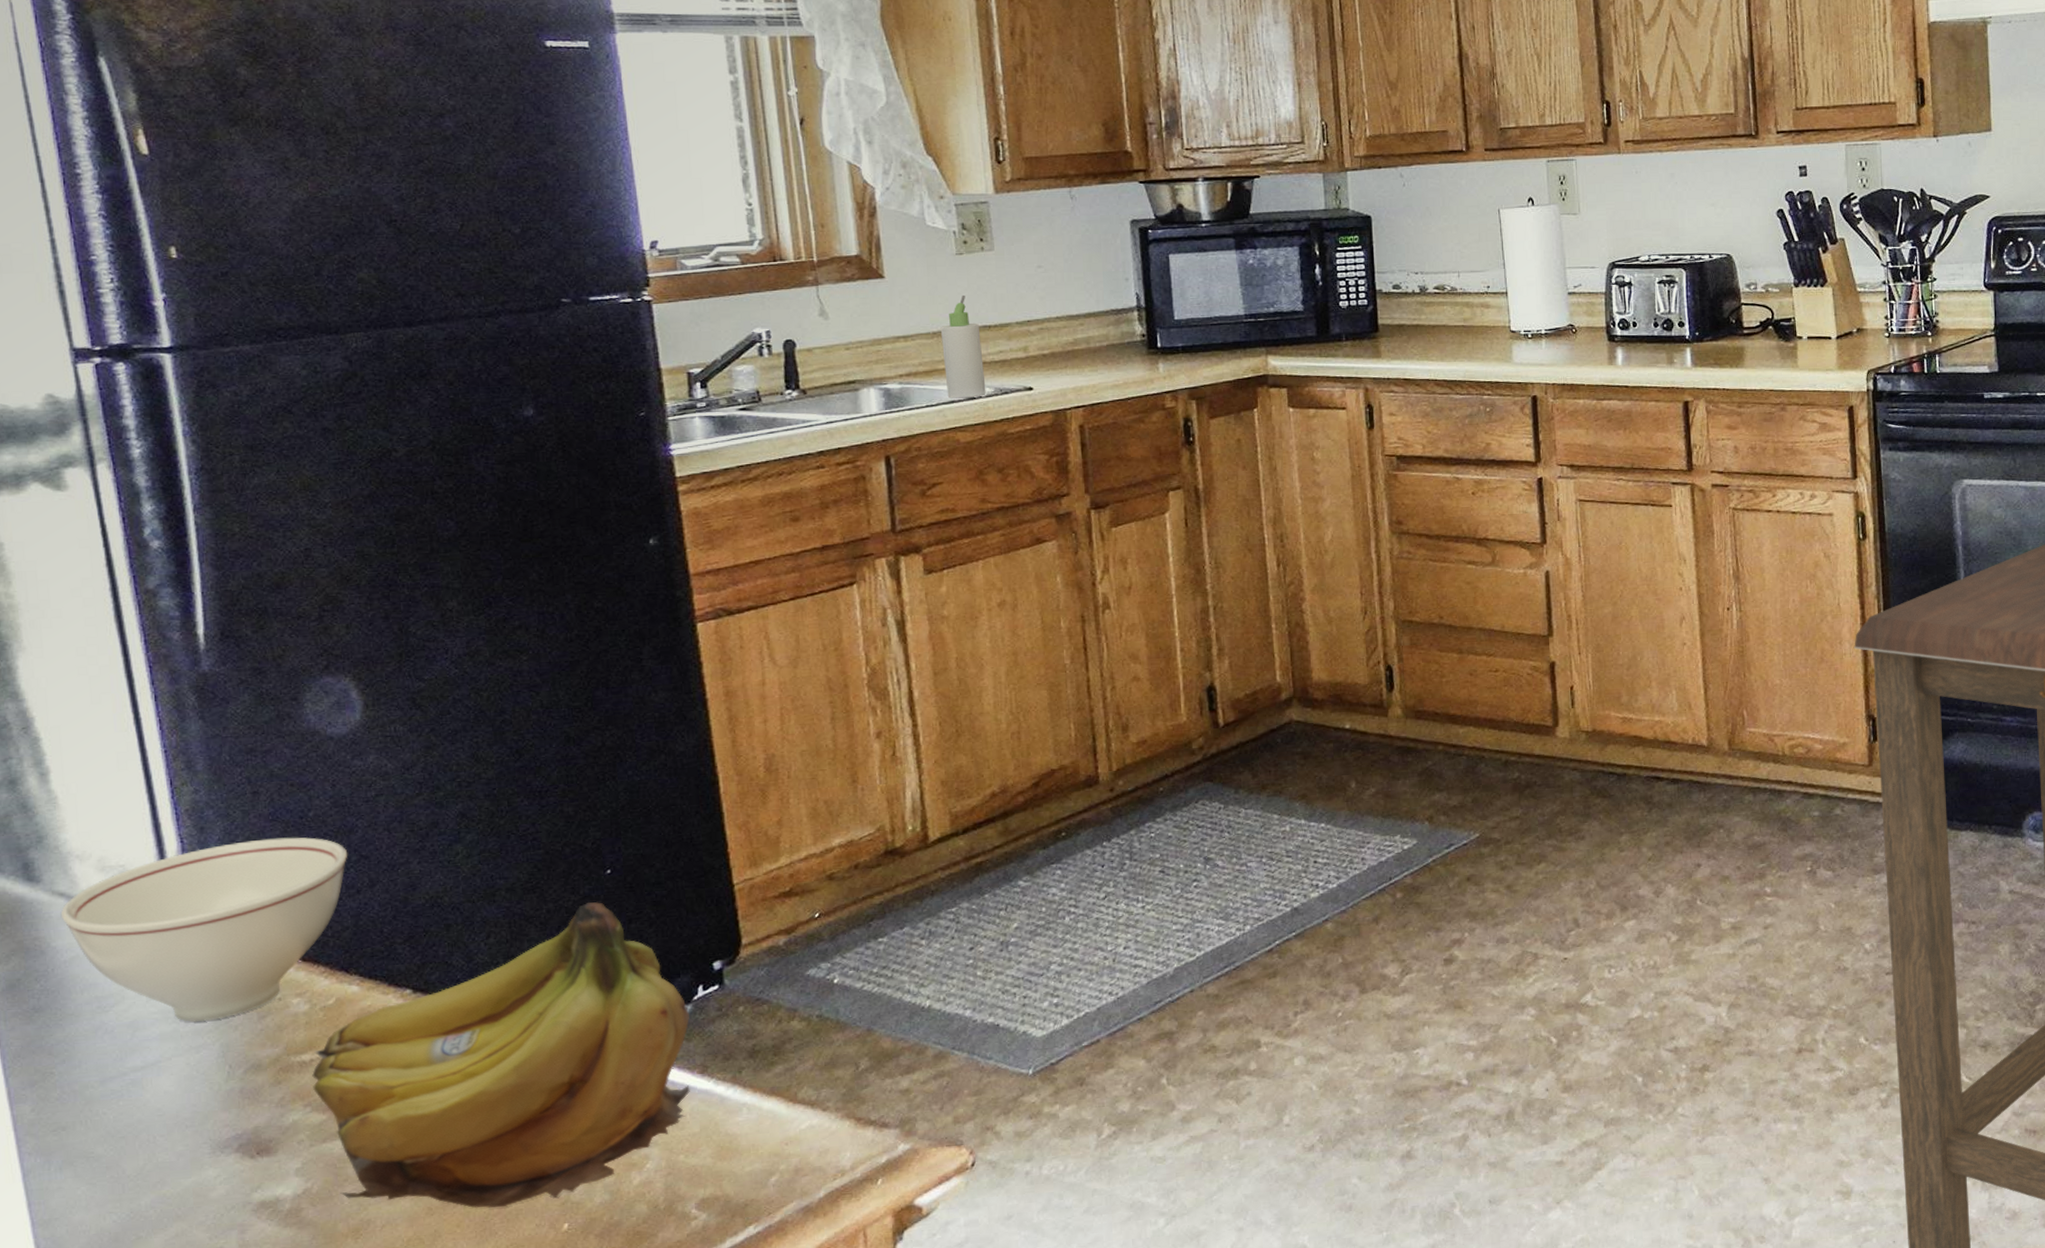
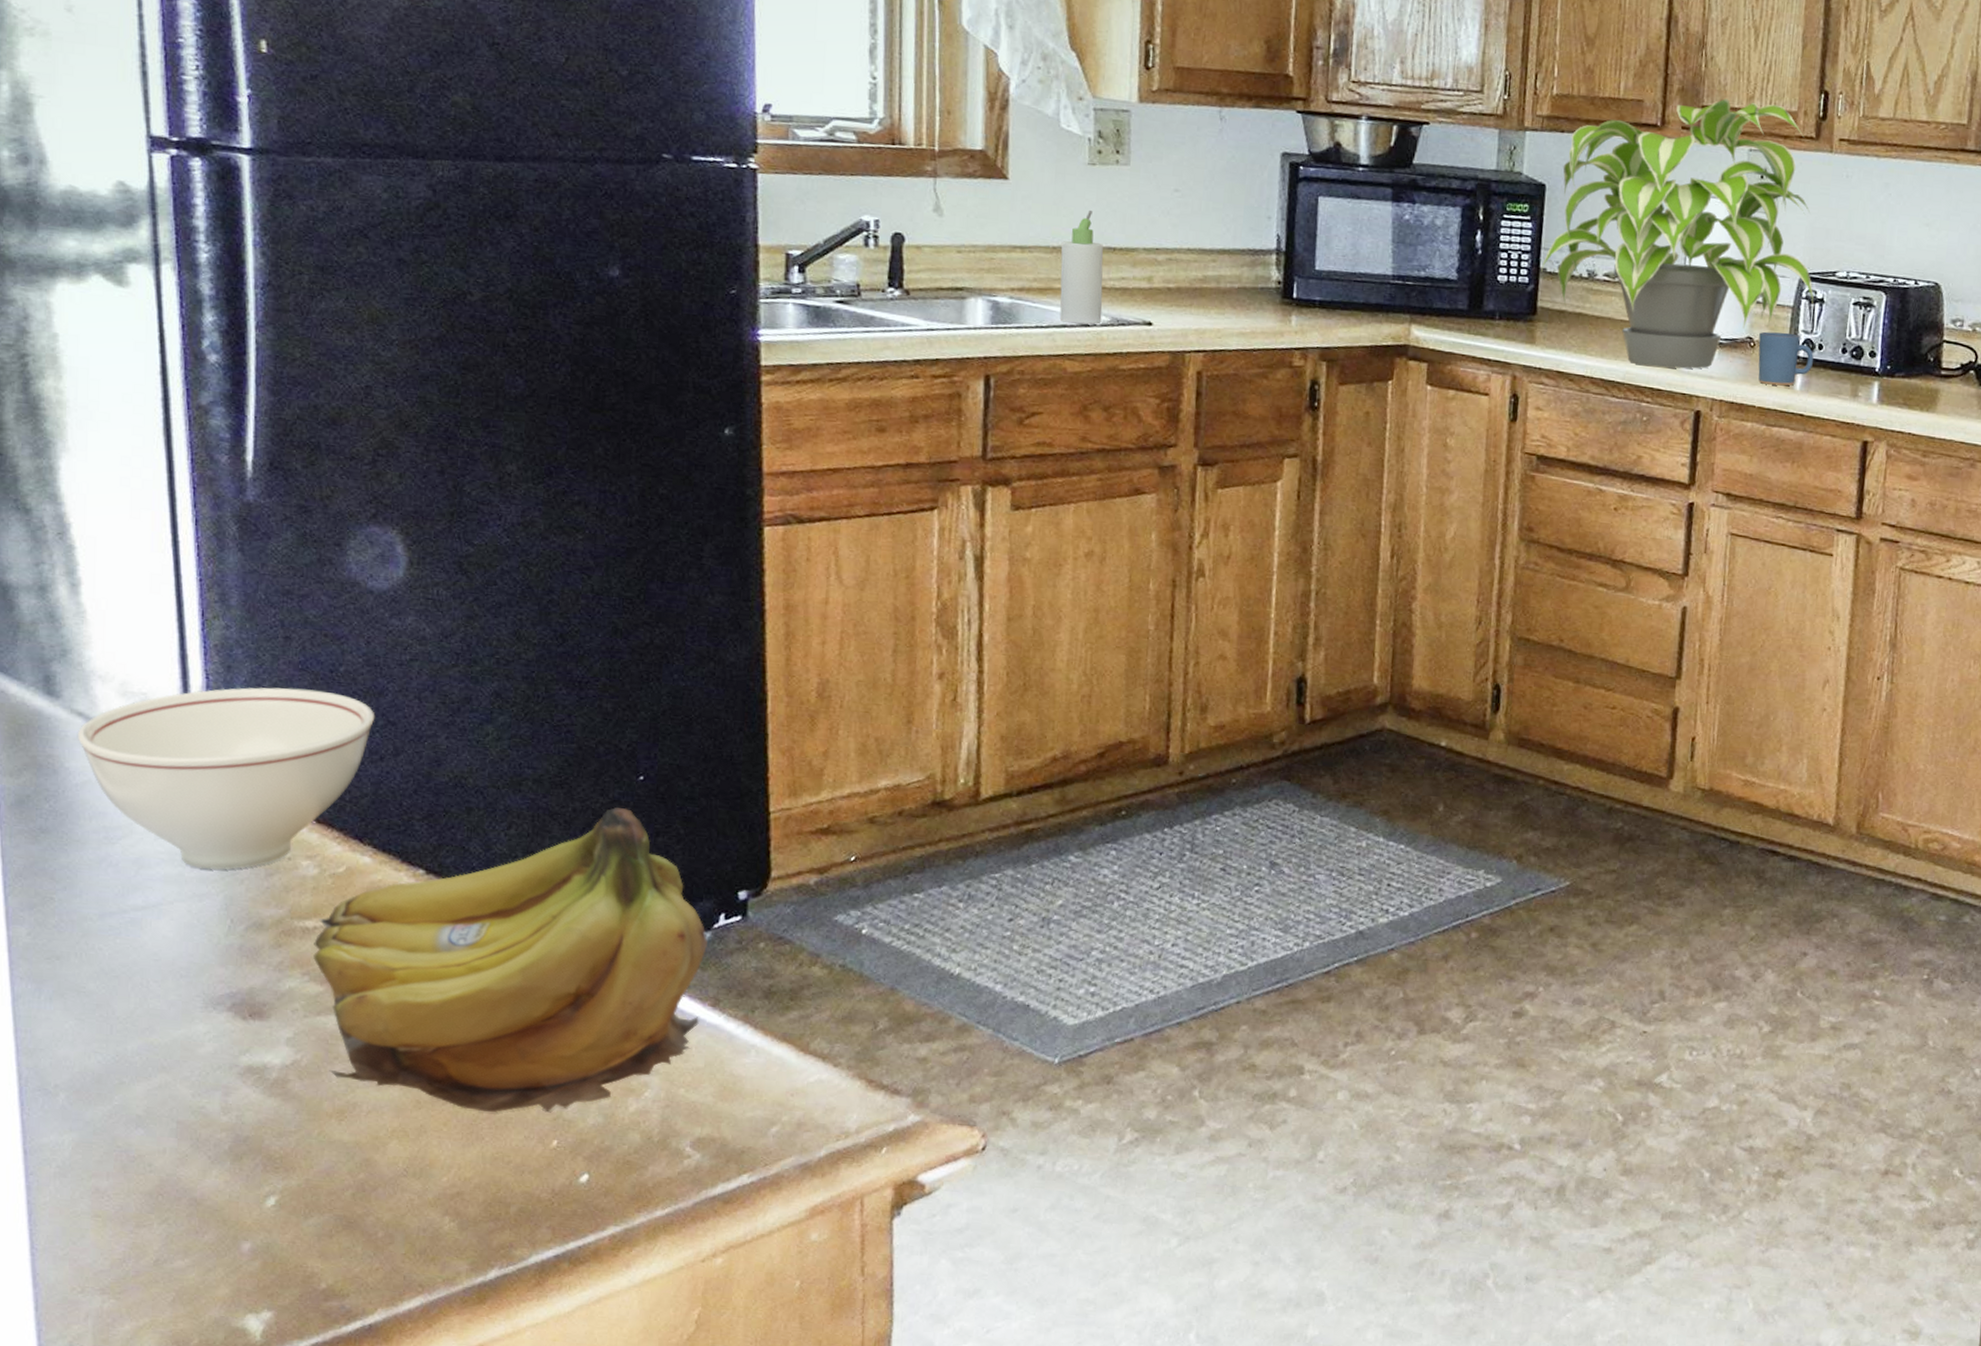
plant: none [1377,118,1623,363] -> present [1541,98,1814,369]
mug: none [1579,316,1630,364] -> present [1758,331,1814,386]

